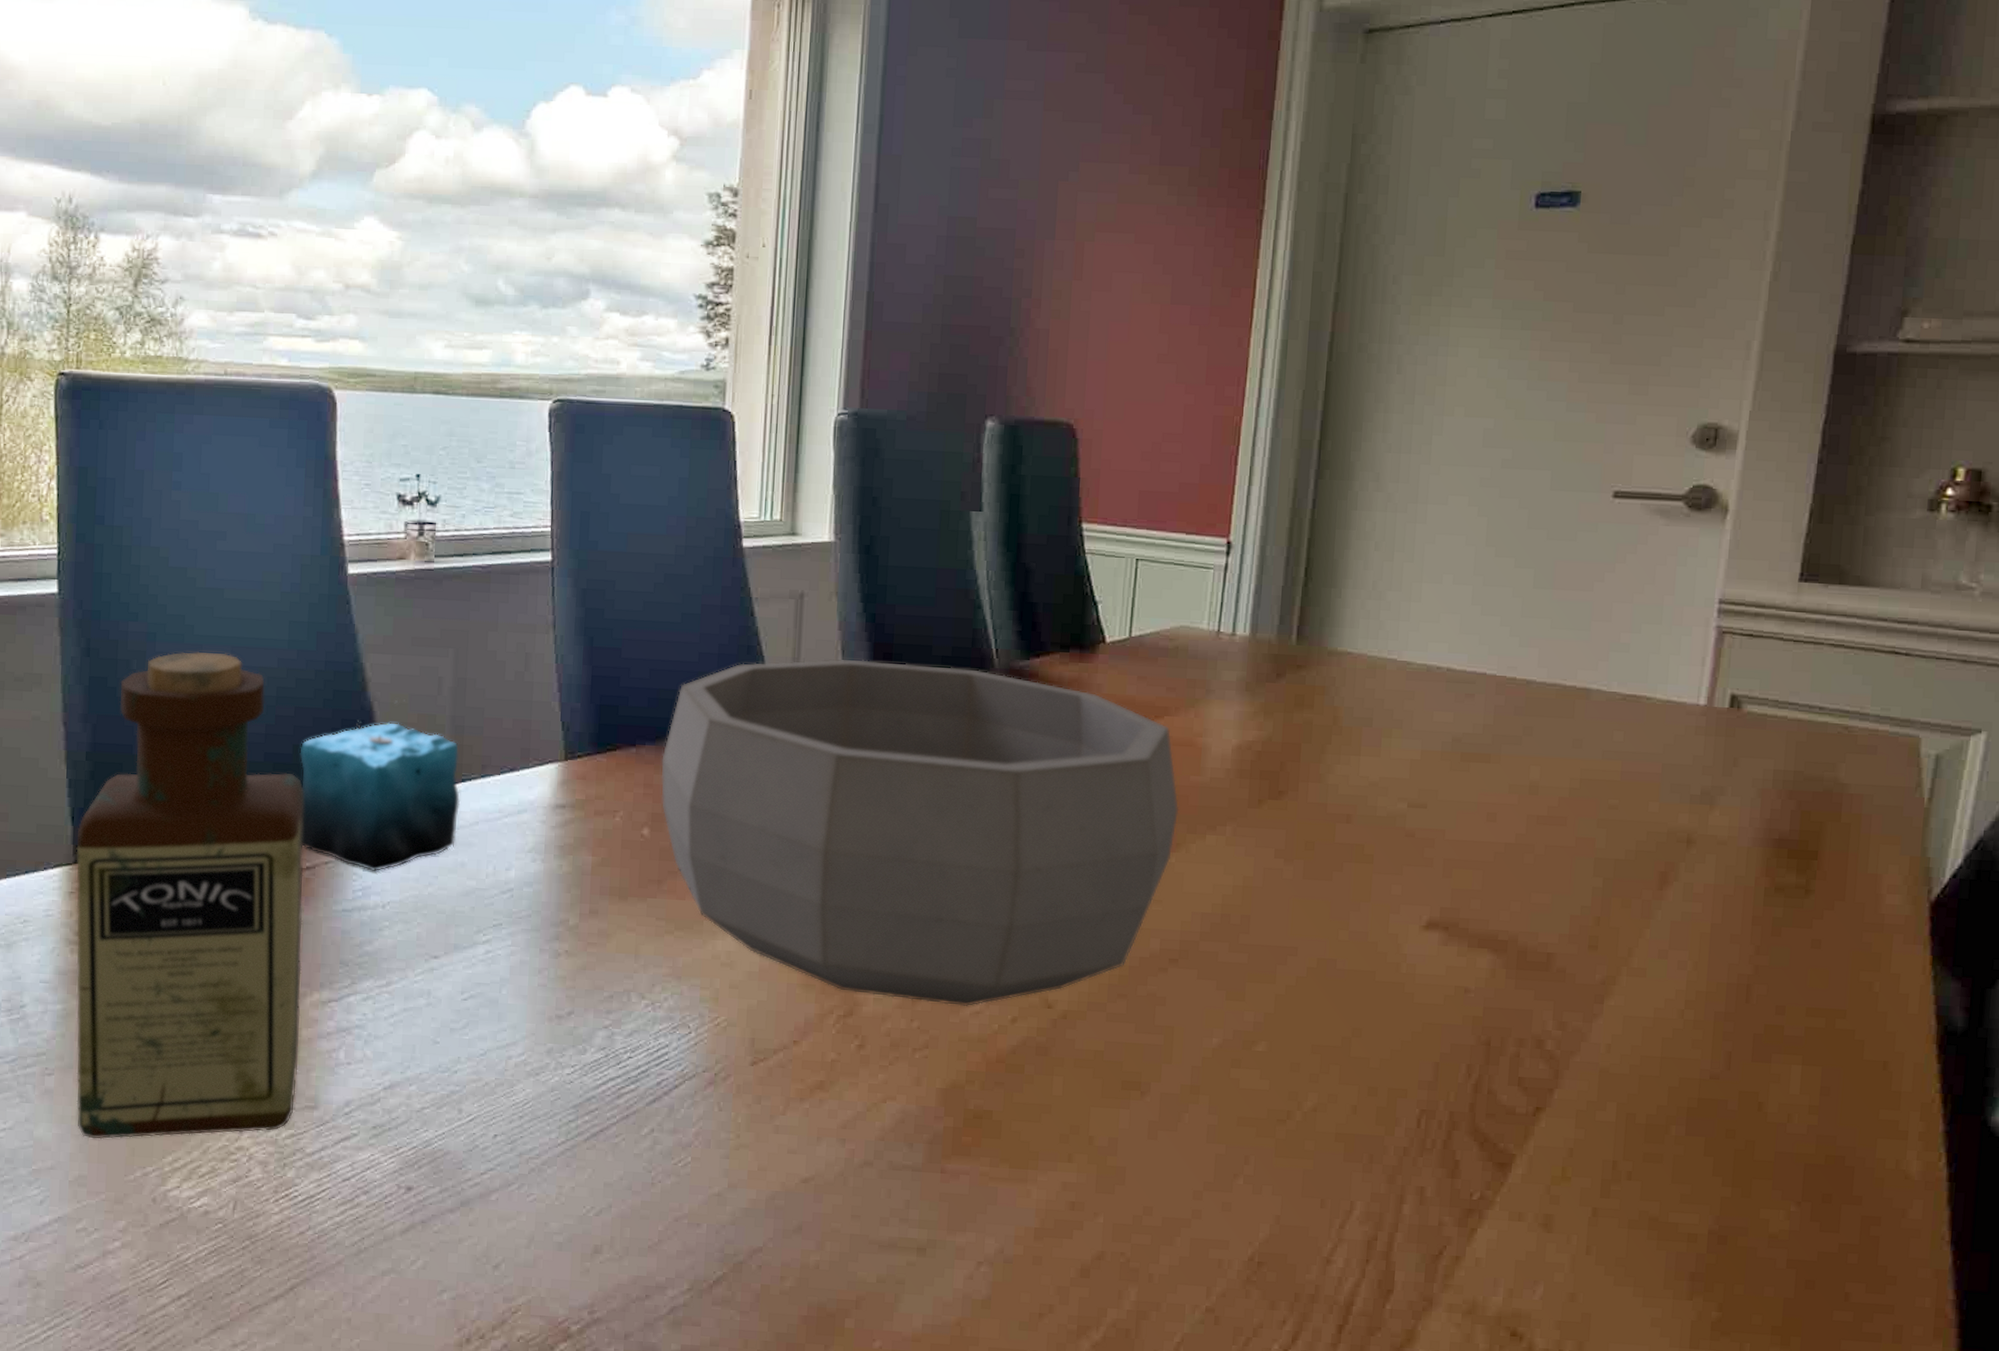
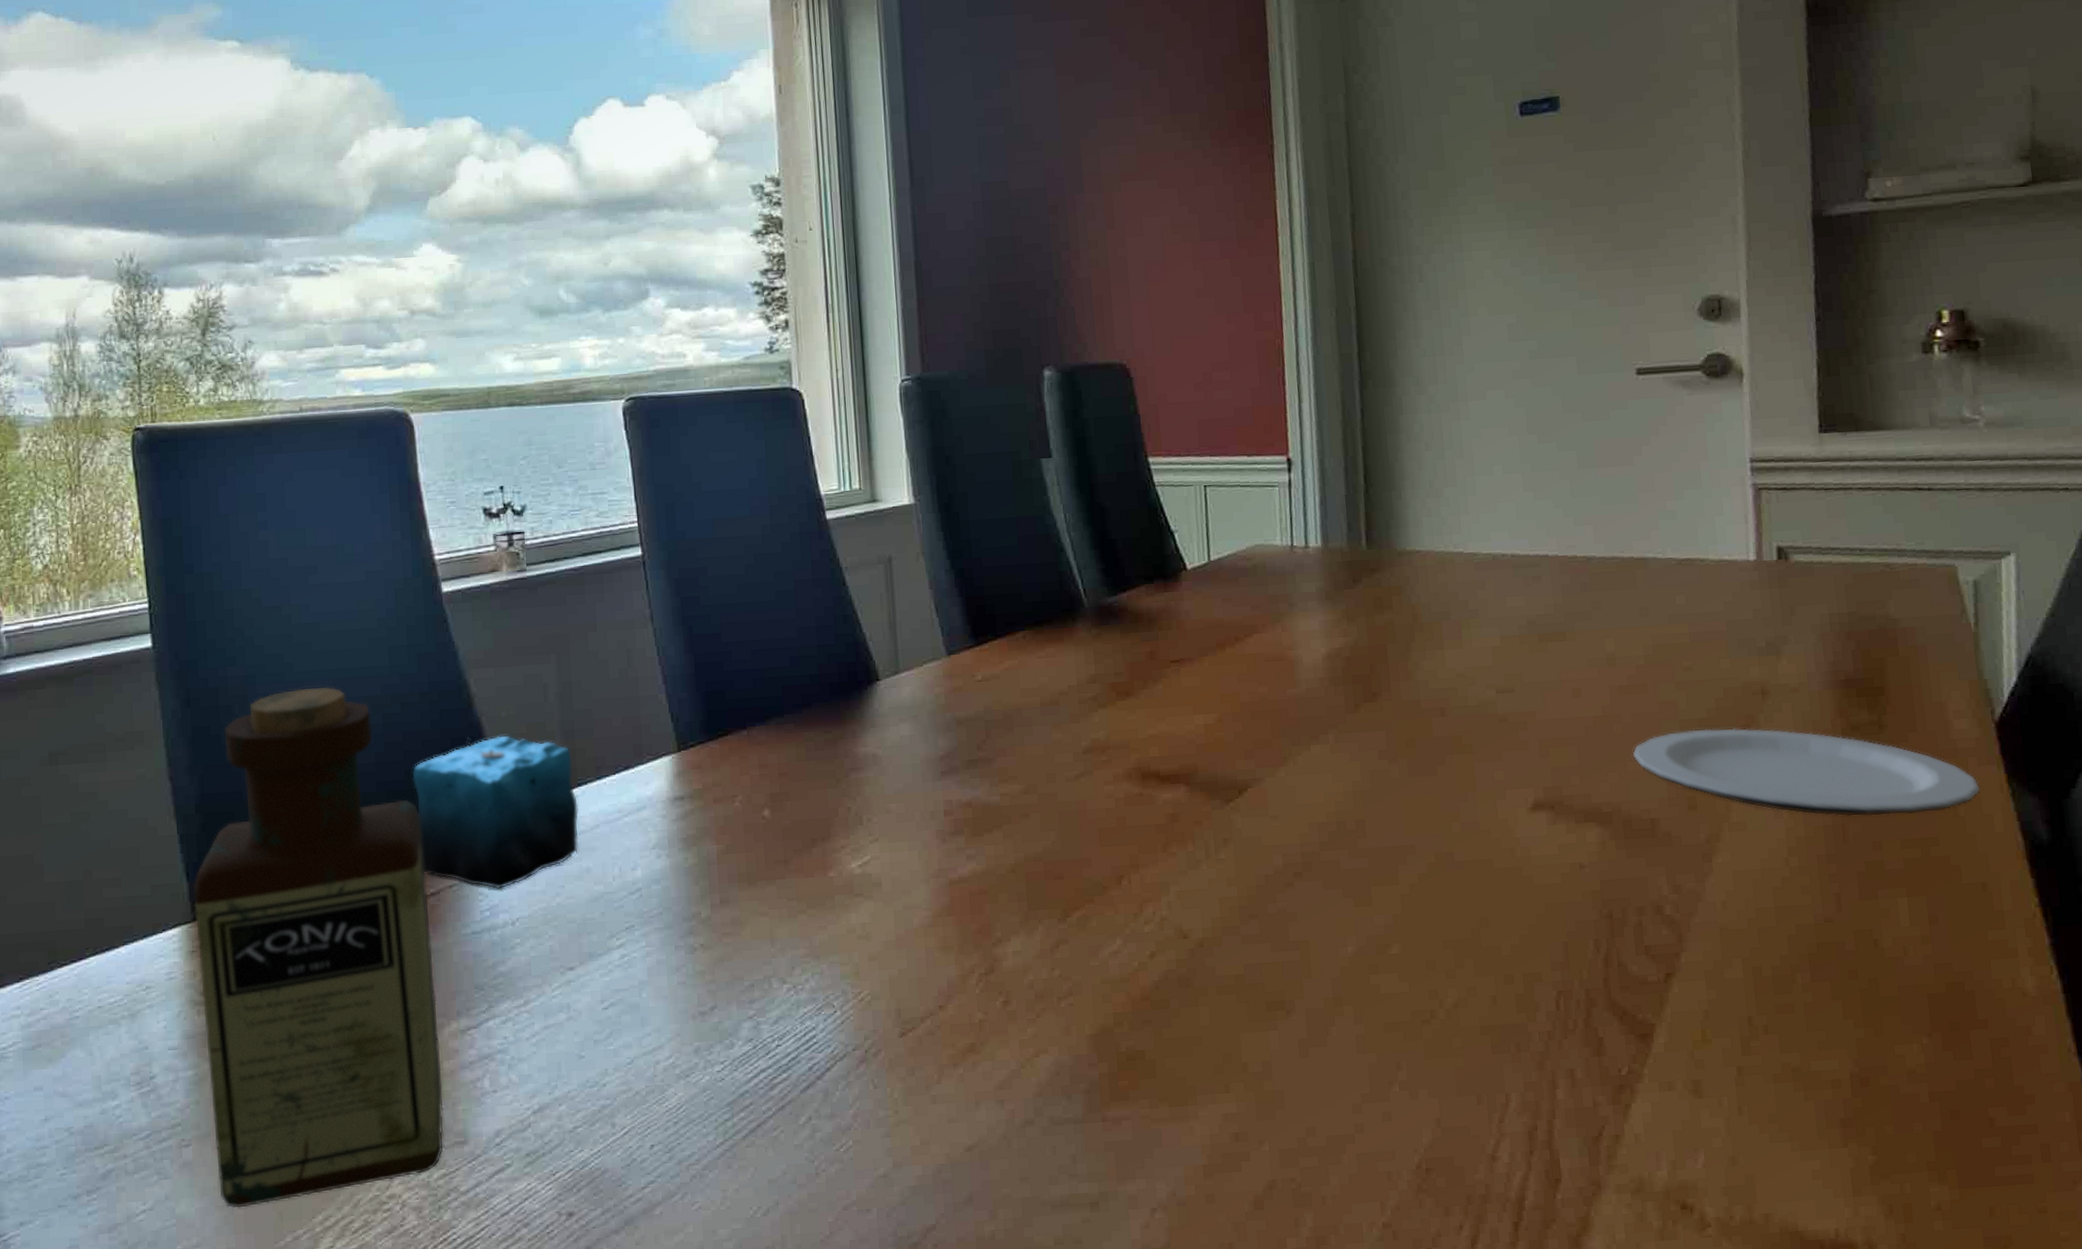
decorative bowl: present [661,659,1179,1007] -> none [773,611,1282,949]
plate: none [1539,869,1900,984] -> present [1633,728,1980,817]

